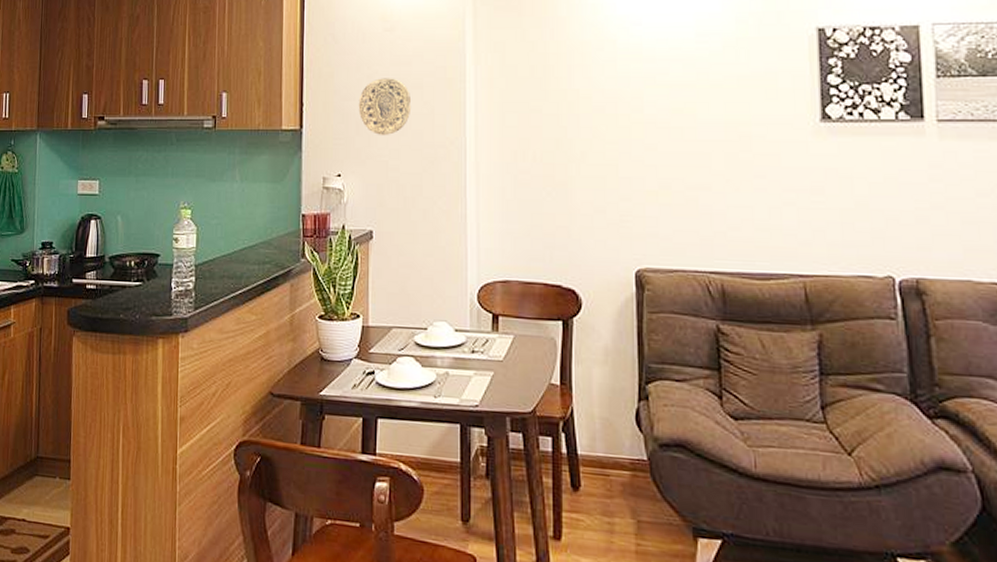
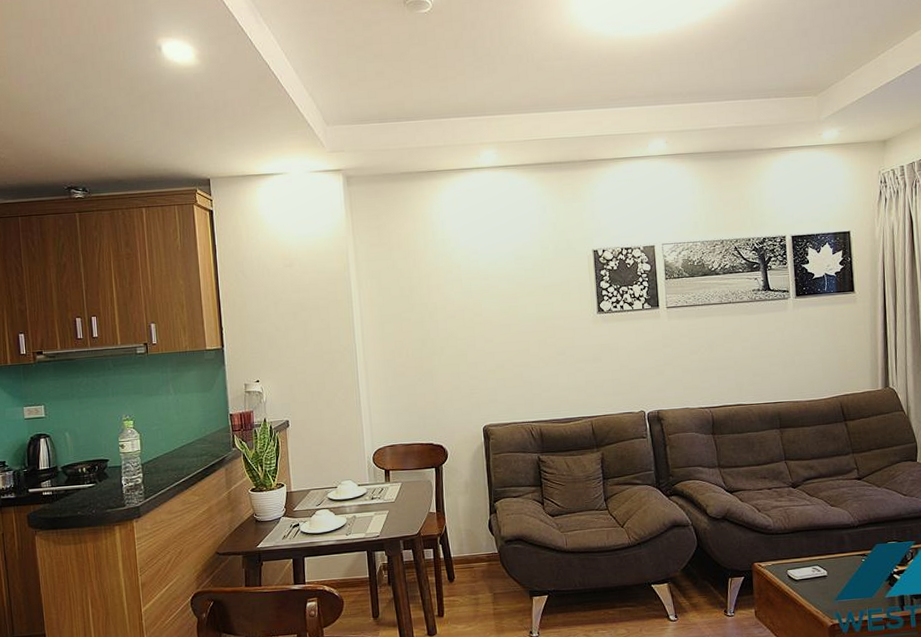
decorative plate: present [358,78,412,135] -> none [268,303,312,348]

